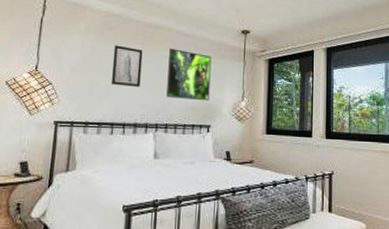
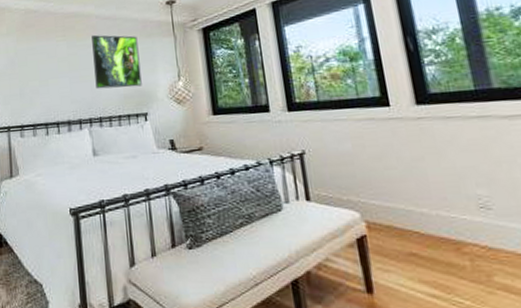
wall art: present [110,45,143,87] -> none [36,41,68,84]

